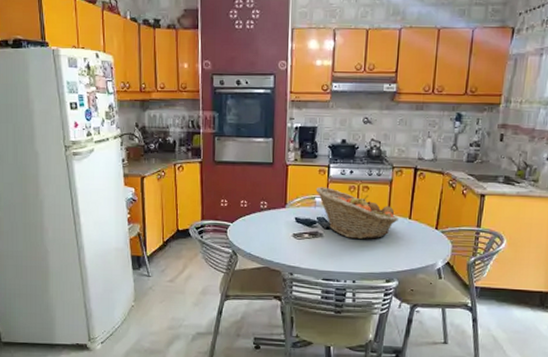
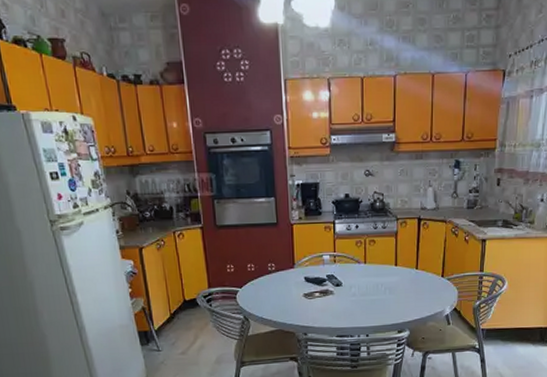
fruit basket: present [315,187,398,240] -> none [323,244,406,294]

